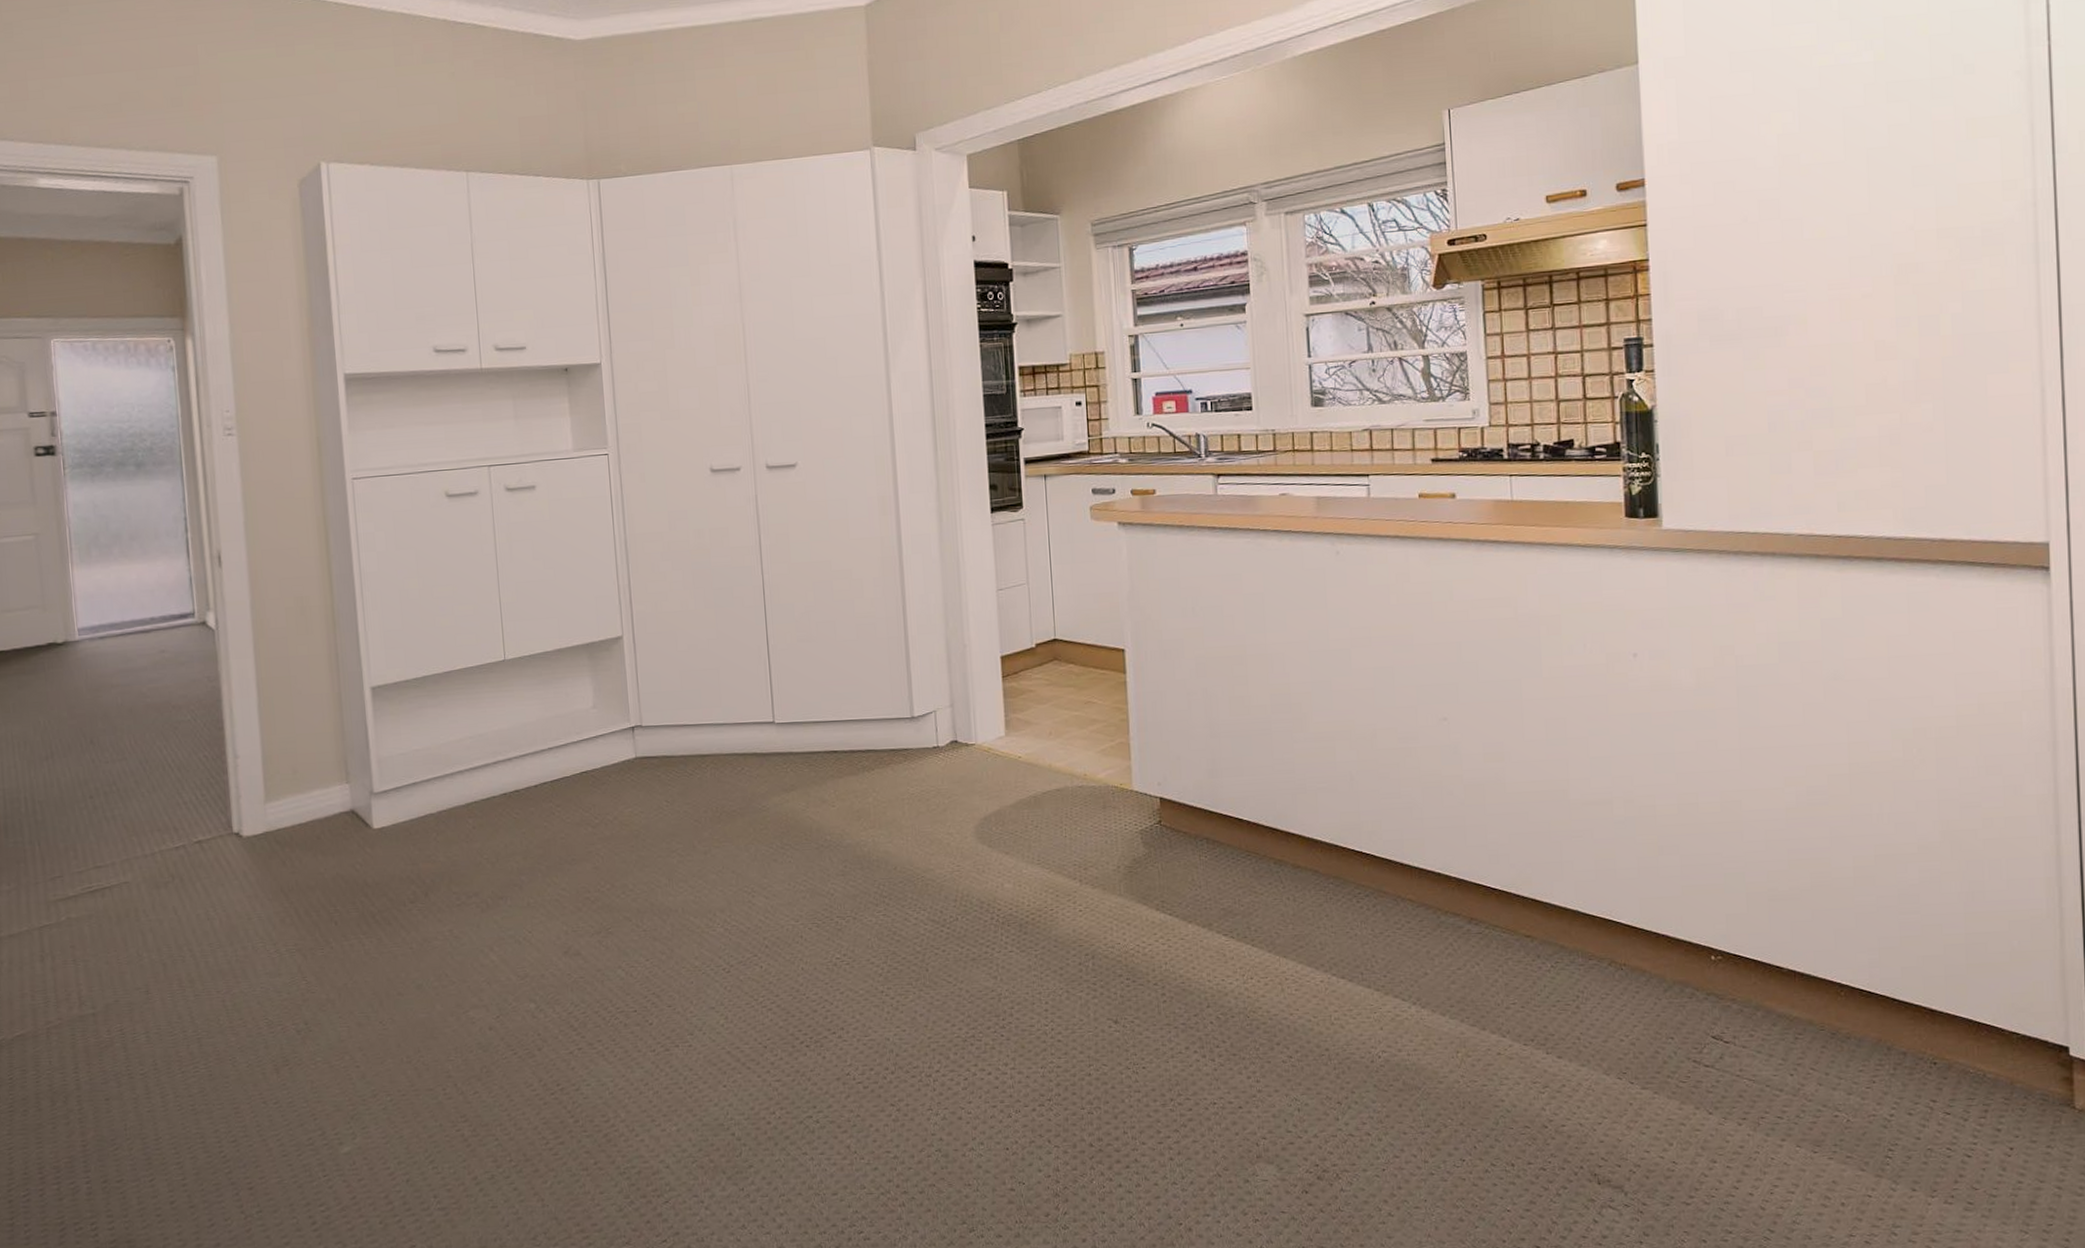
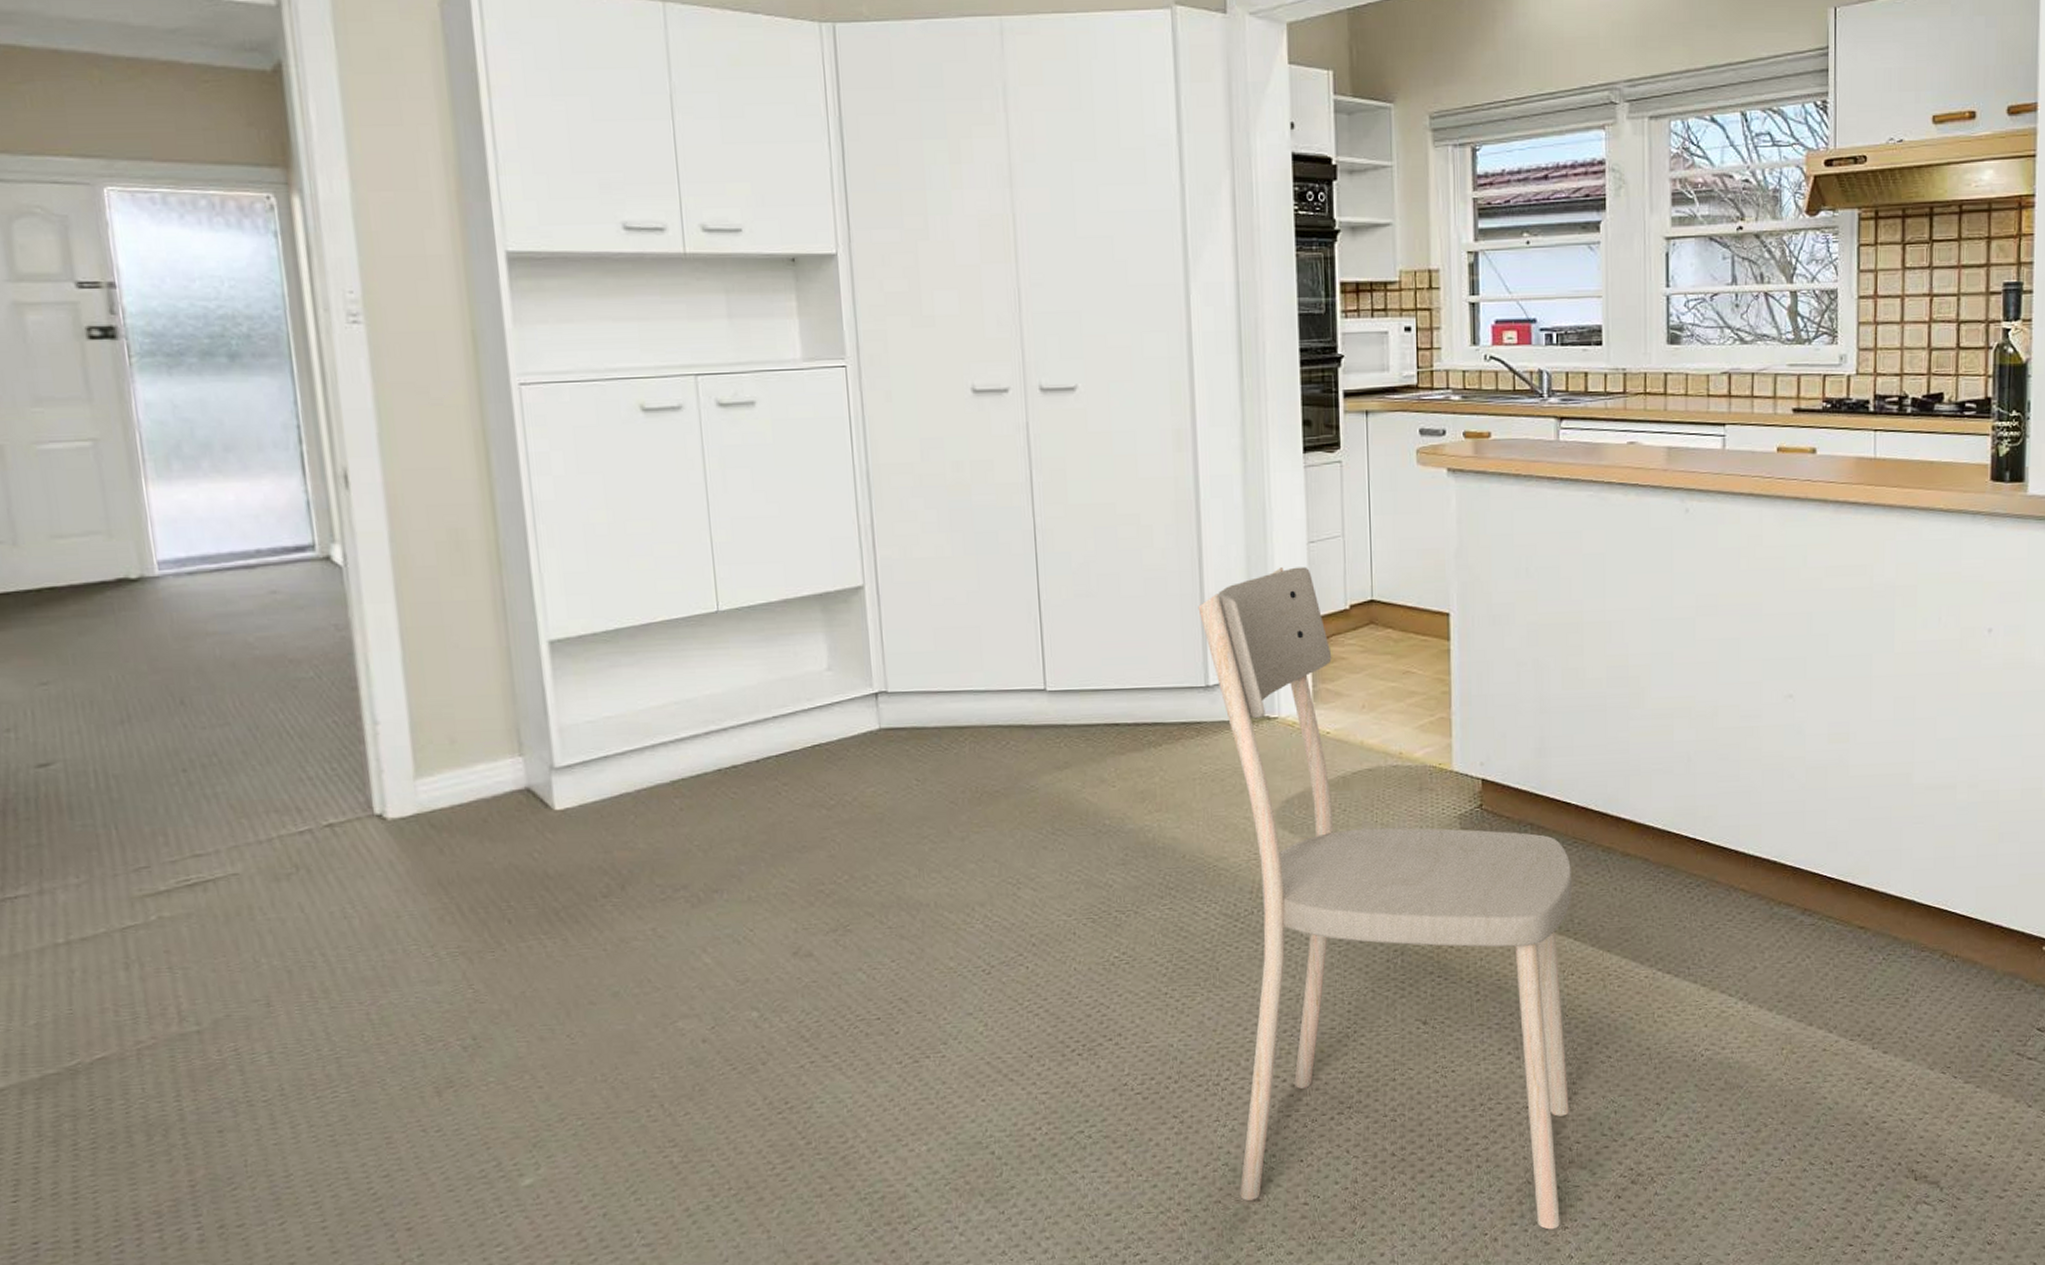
dining chair: none [903,611,1255,1222] -> present [1198,566,1572,1230]

